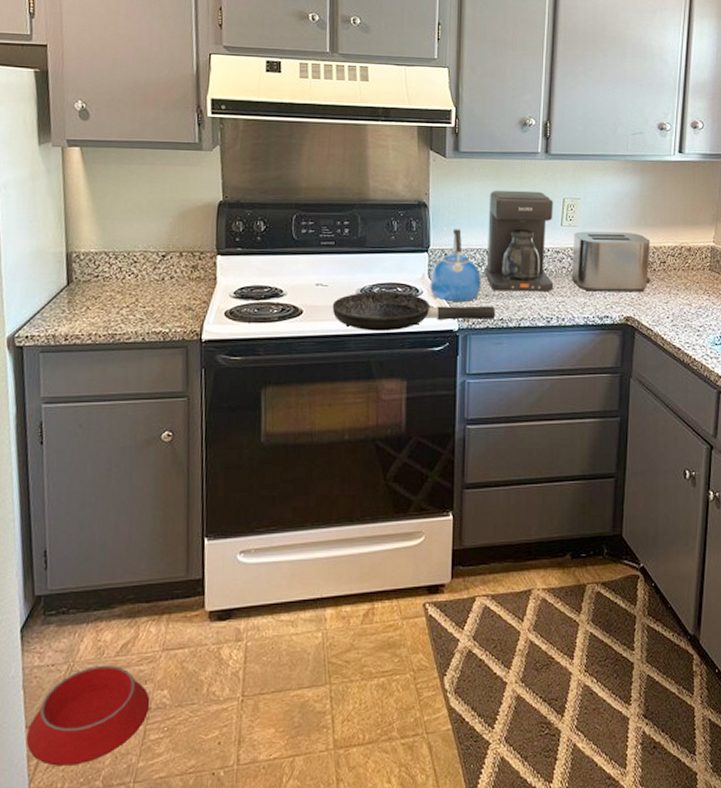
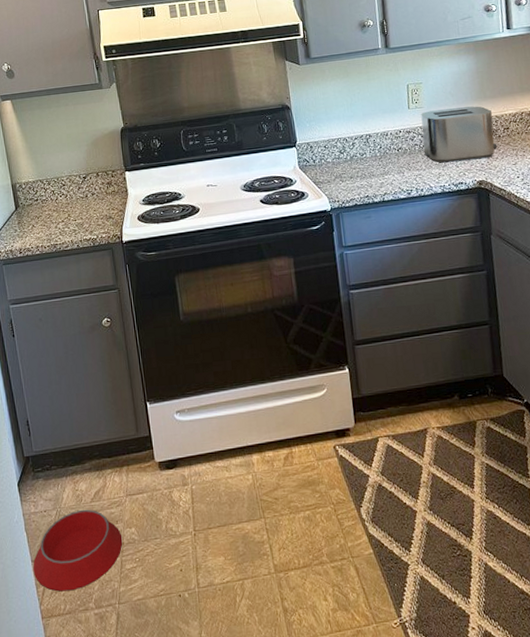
frying pan: present [332,291,496,331] -> none [222,183,362,220]
kettle: present [430,229,481,303] -> none [300,124,345,187]
coffee maker: present [485,190,554,292] -> none [342,82,410,173]

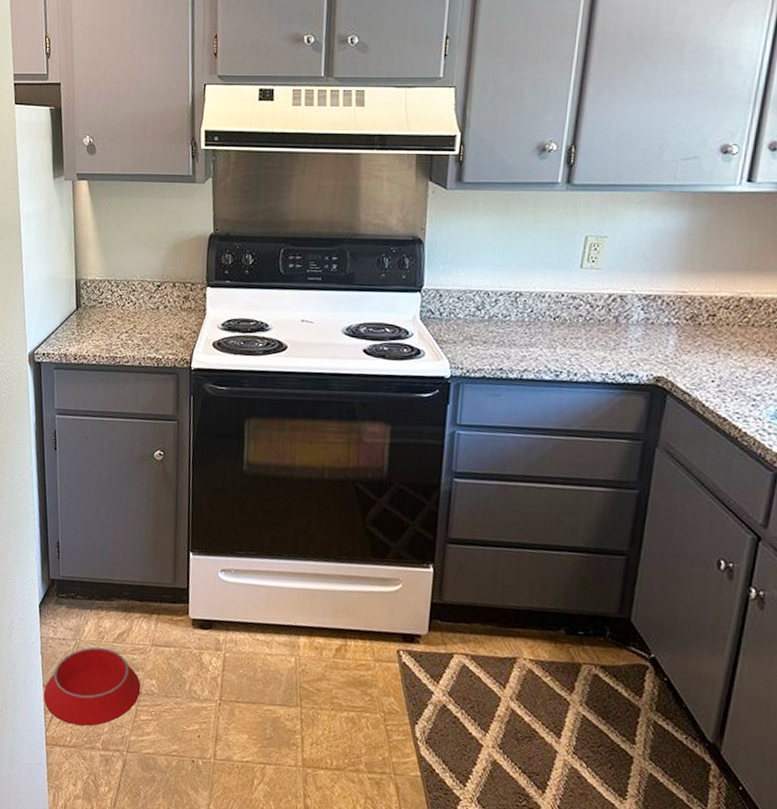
toaster: present [421,106,498,163] -> none [588,275,698,349]

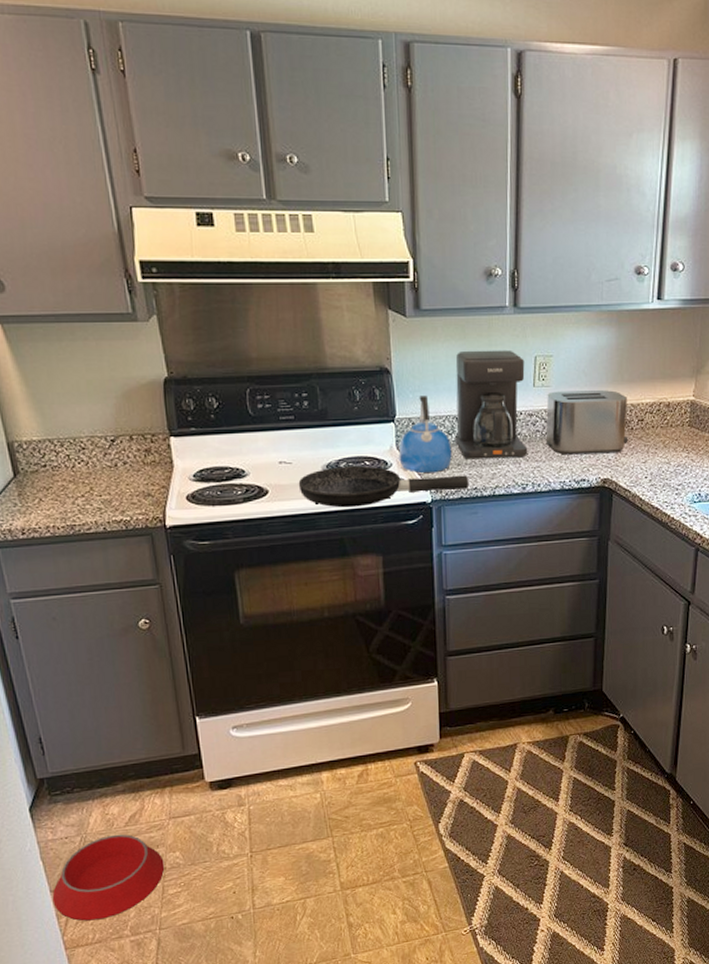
frying pan: none [316,330,495,374] -> present [298,466,469,508]
kettle: none [421,268,479,348] -> present [398,395,452,474]
coffee maker: none [484,226,573,343] -> present [455,350,528,460]
toaster: none [588,275,698,349] -> present [545,390,629,455]

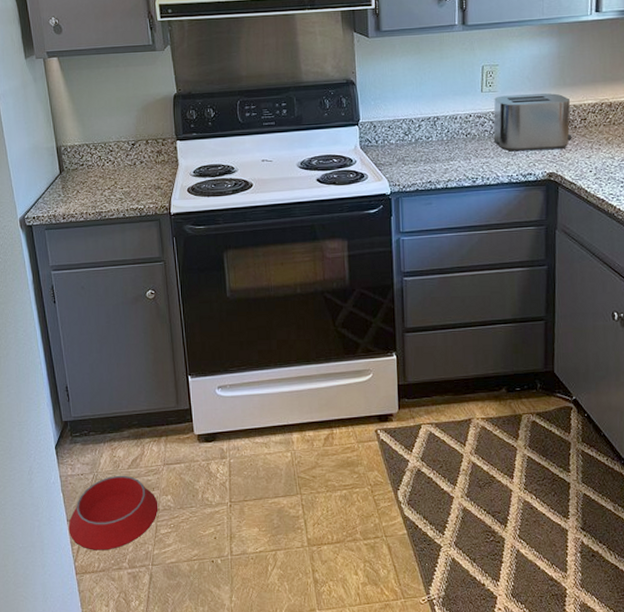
frying pan: present [298,466,469,508] -> none [277,163,424,199]
kettle: present [398,395,452,474] -> none [362,102,409,169]
coffee maker: present [455,350,528,460] -> none [411,61,478,157]

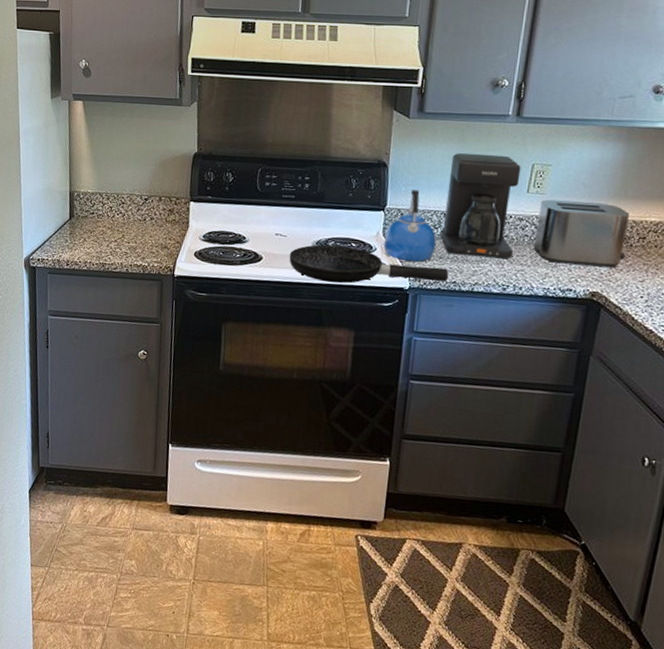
pet bowl: present [68,475,159,550] -> none [31,530,122,602]
frying pan: none [277,163,424,199] -> present [289,244,449,284]
kettle: none [362,102,409,169] -> present [383,190,436,262]
coffee maker: none [411,61,478,157] -> present [440,153,521,259]

